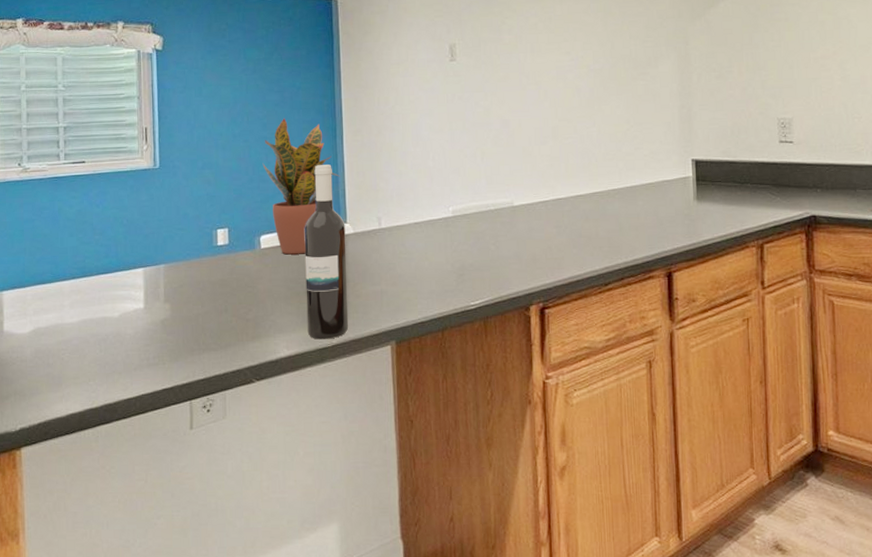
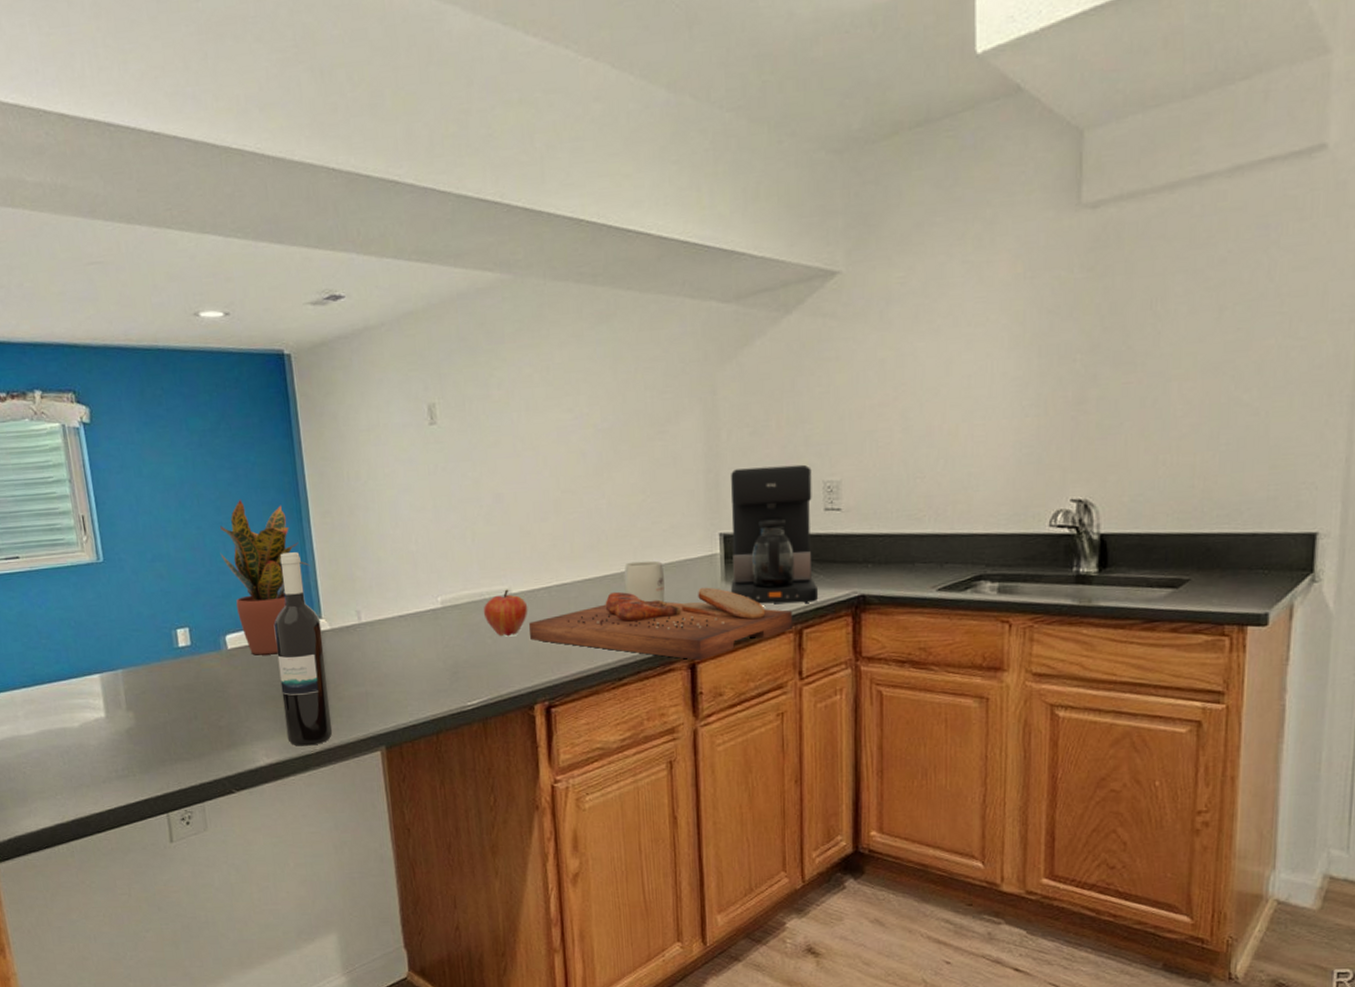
fruit: none [488,202,528,244] -> present [483,589,528,637]
cutting board: none [527,205,755,269] -> present [529,587,793,660]
mug: none [610,181,646,217] -> present [624,560,665,602]
coffee maker: none [701,104,776,221] -> present [730,464,818,604]

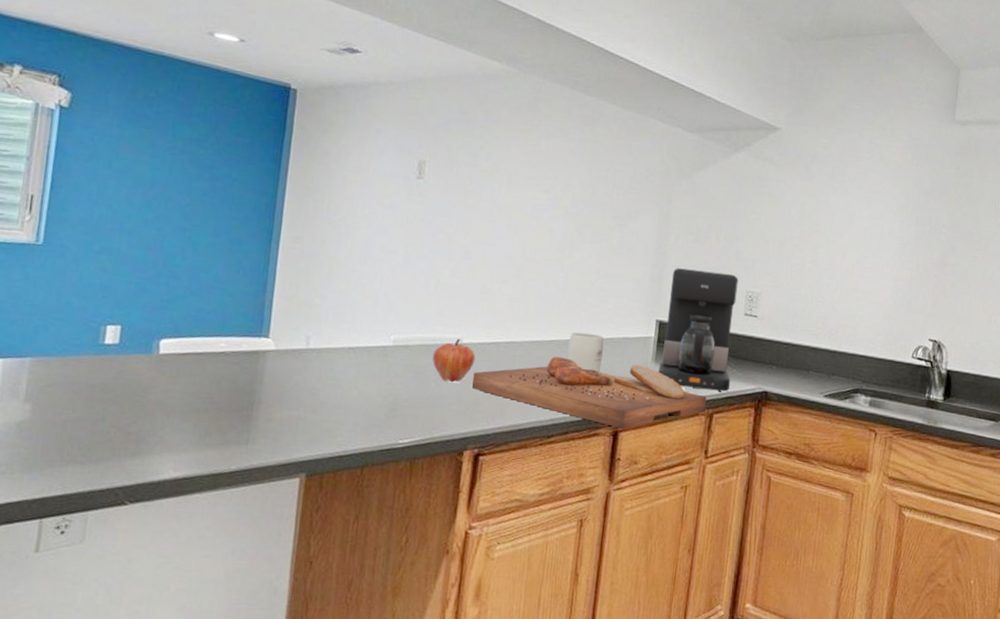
potted plant: present [220,499,310,655] -> none [176,209,269,366]
wine bottle: present [274,552,333,746] -> none [201,269,267,464]

